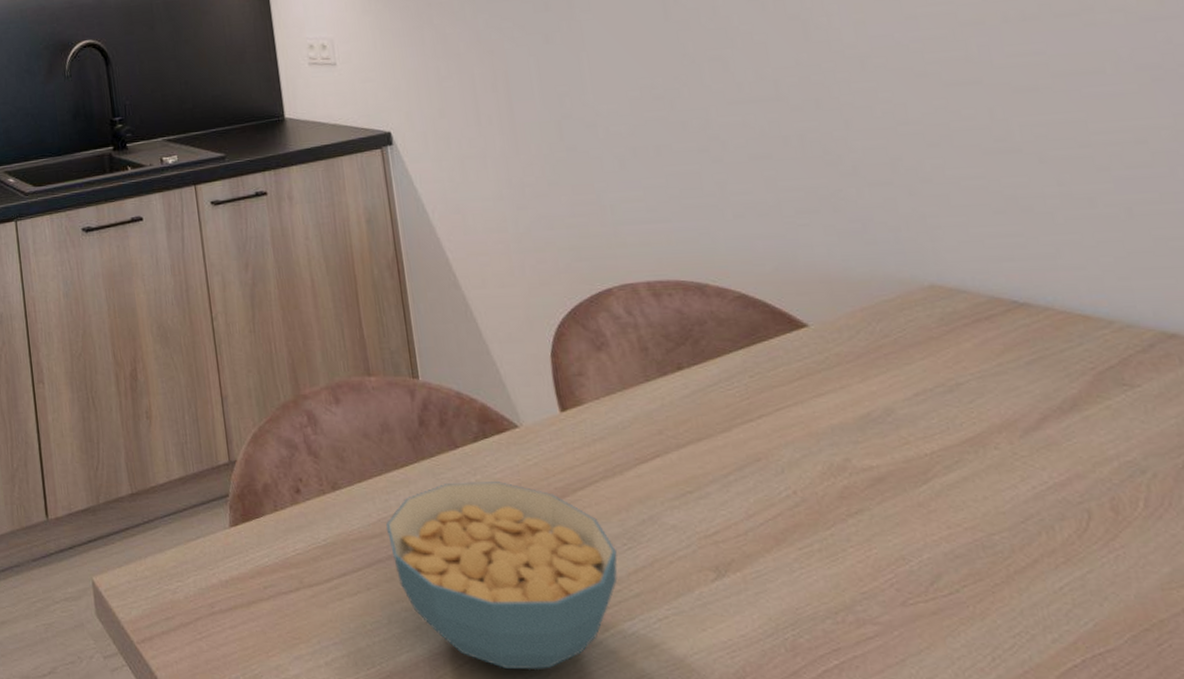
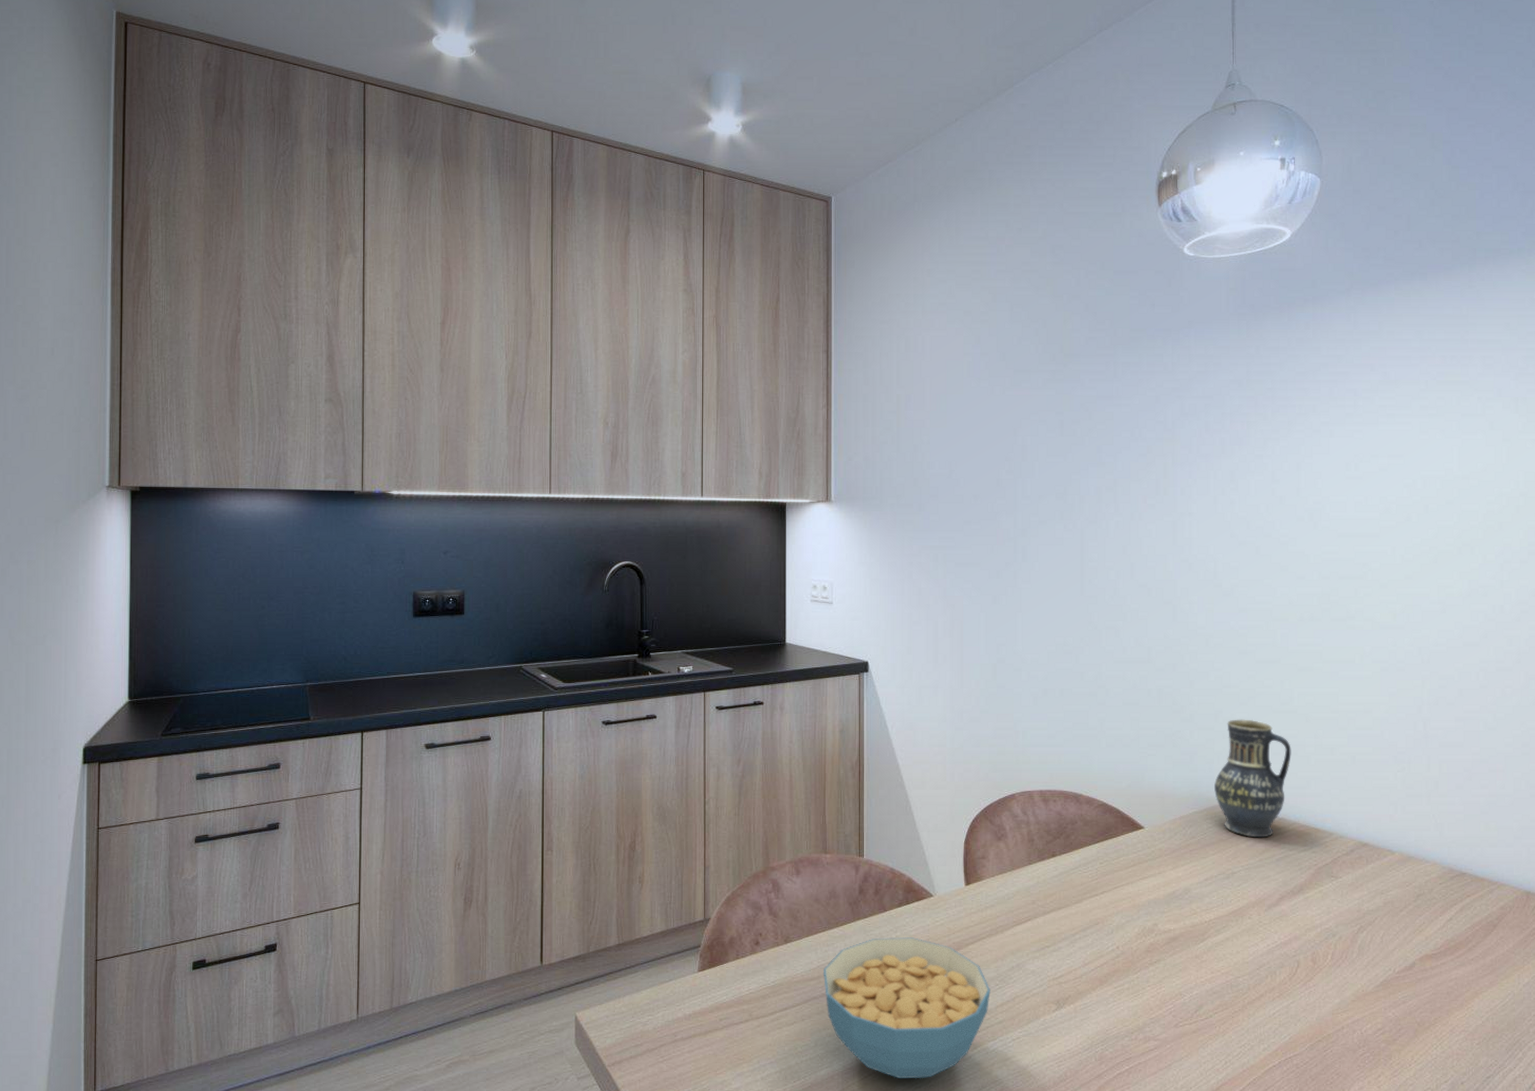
vase: none [906,165,1025,333] -> present [1214,719,1291,838]

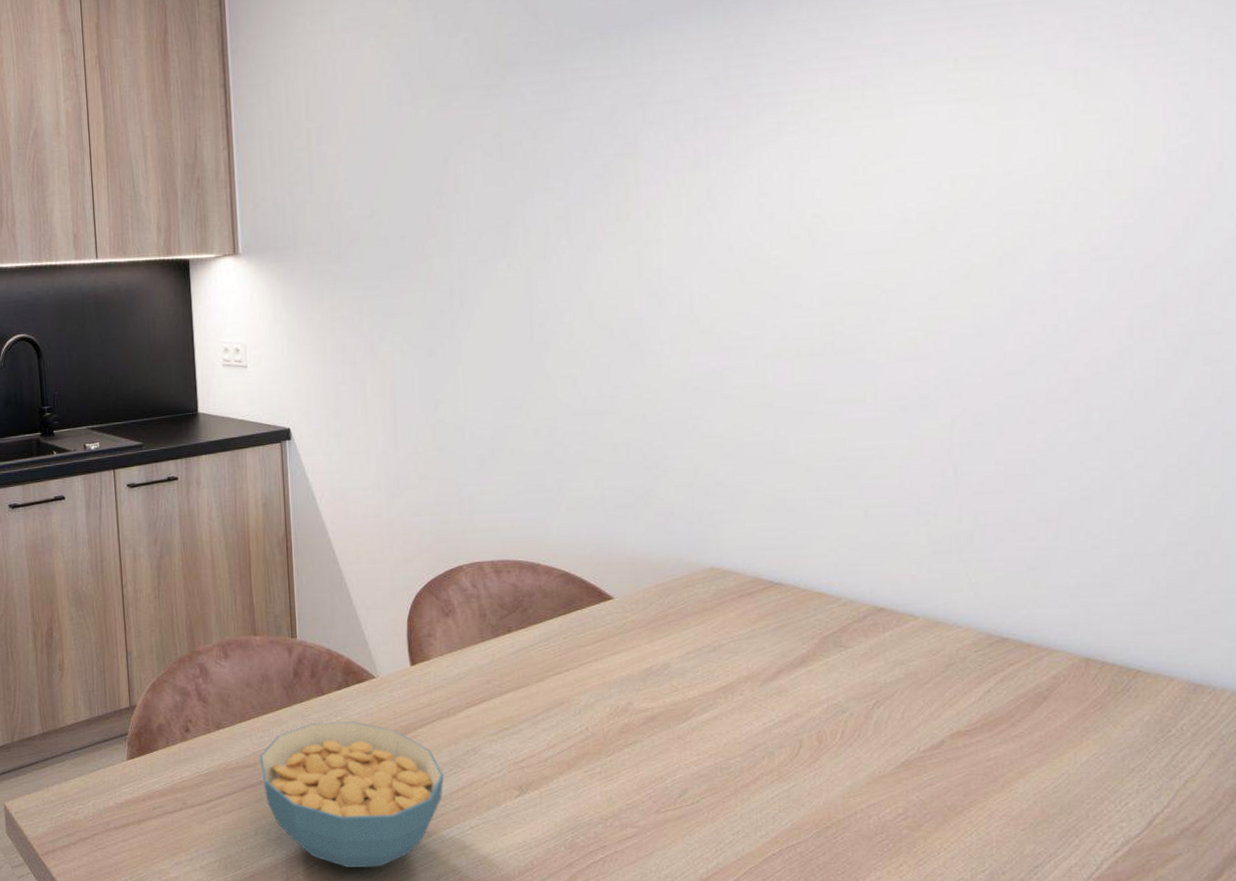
vase: present [1214,719,1291,838] -> none [696,472,789,606]

